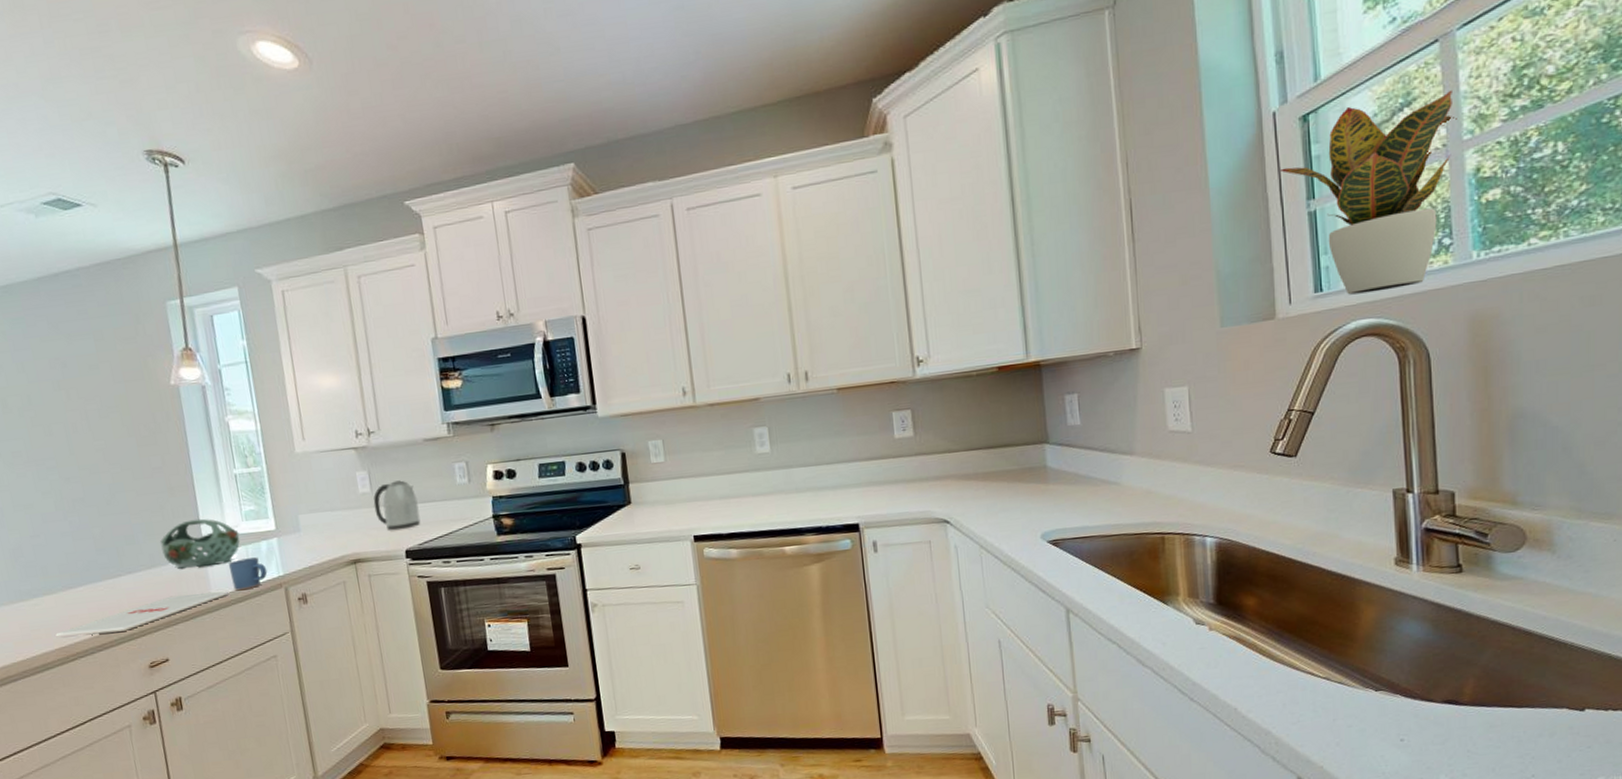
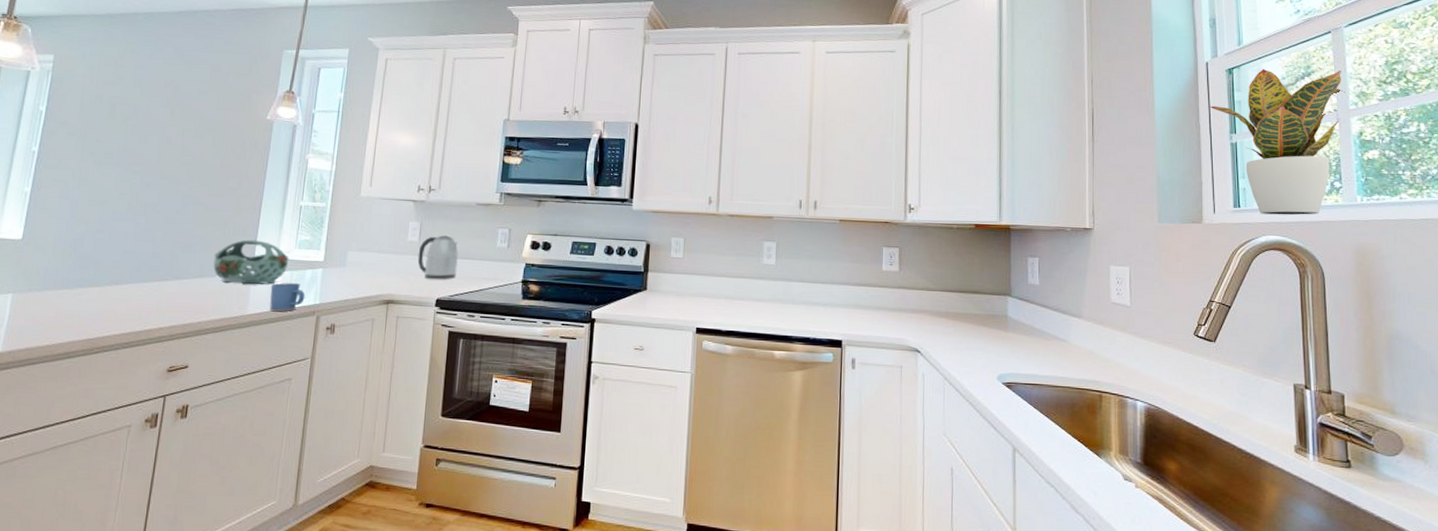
magazine: present [55,591,228,637] -> none [87,306,263,334]

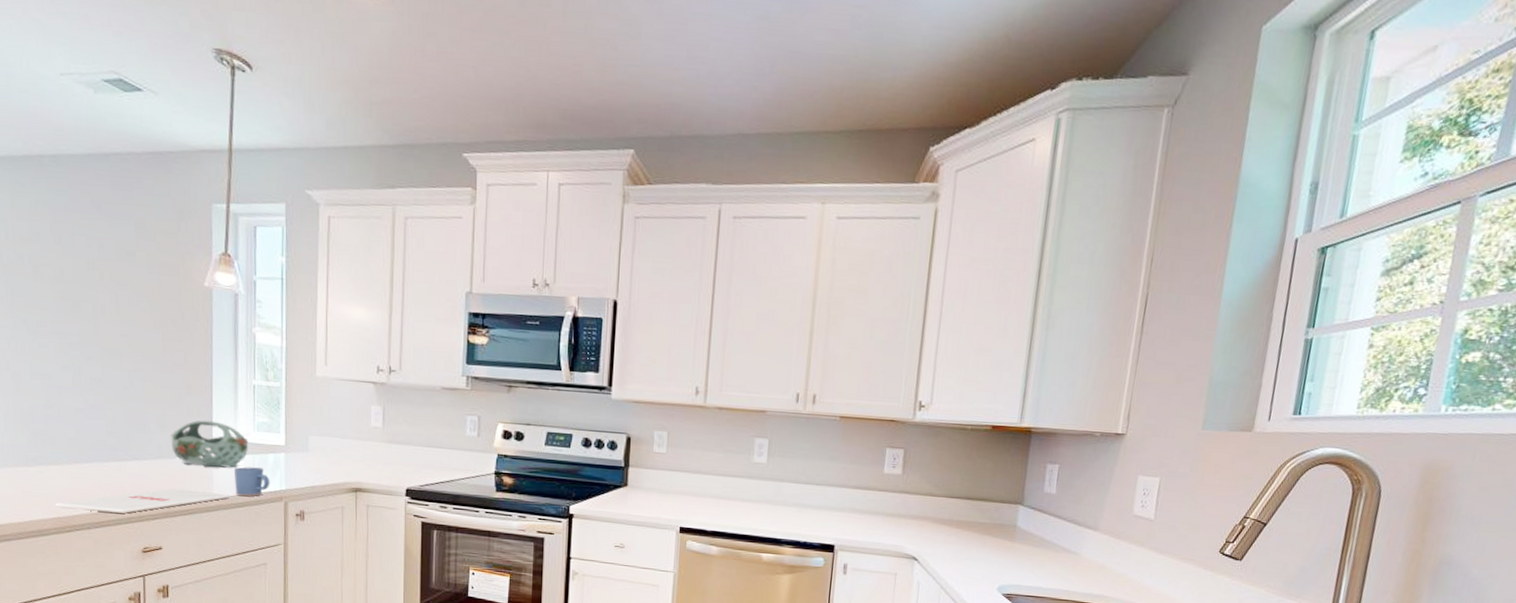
magazine: none [87,306,263,334] -> present [55,488,229,515]
kettle: present [417,235,458,280] -> none [383,421,426,469]
potted plant: present [1209,68,1345,216] -> none [1288,247,1462,426]

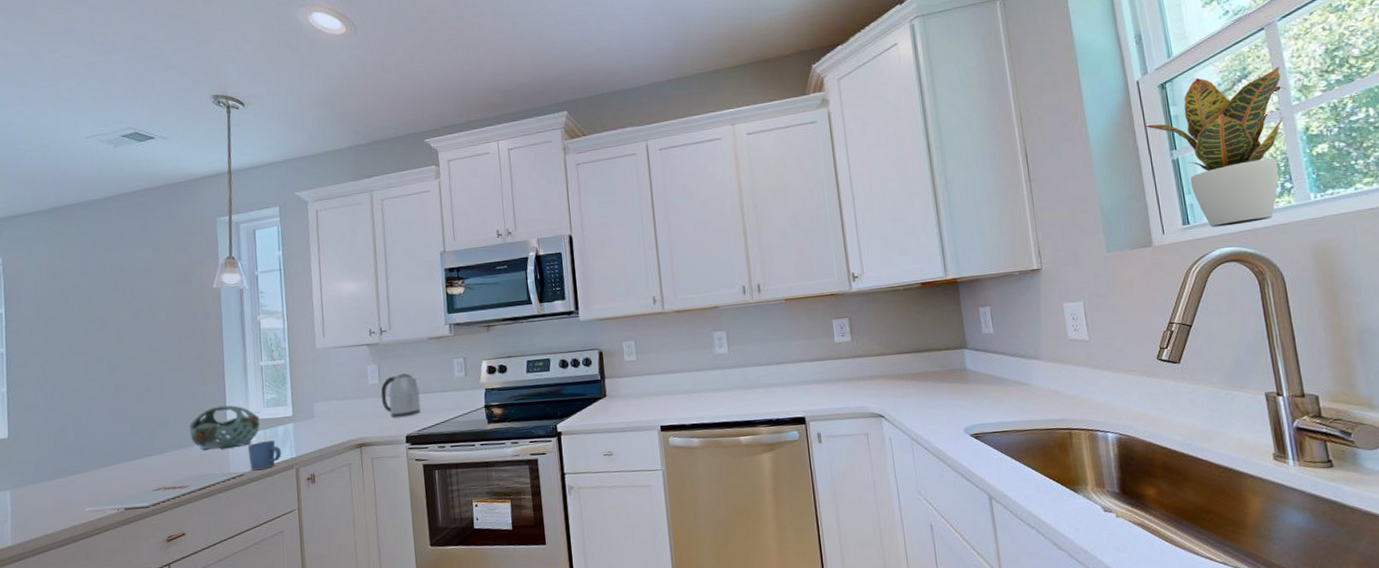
kettle: none [383,421,426,469] -> present [380,373,421,419]
potted plant: none [1288,247,1462,426] -> present [1145,66,1286,228]

